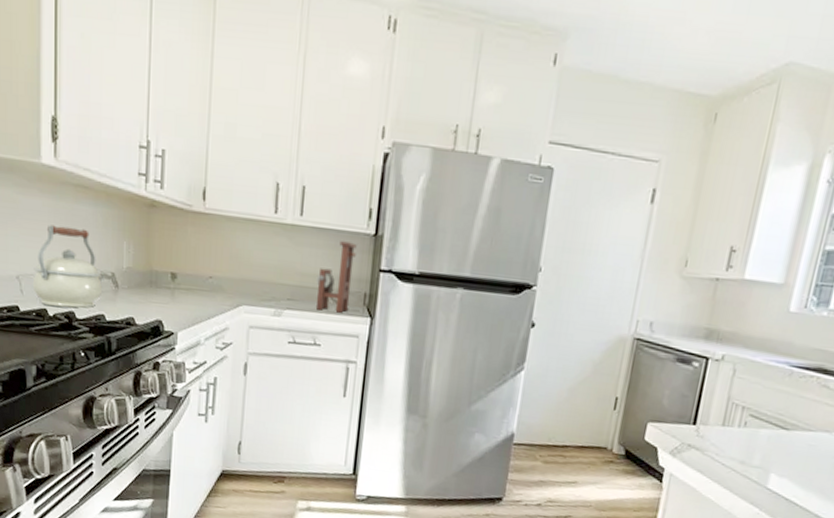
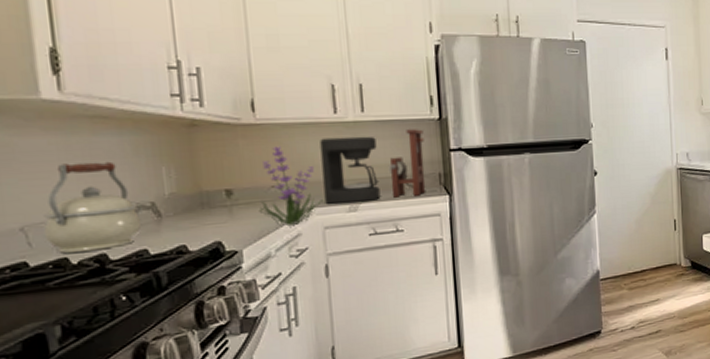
plant: none [196,238,252,319] -> present [258,146,323,227]
coffee maker: none [253,237,310,310] -> present [320,136,381,205]

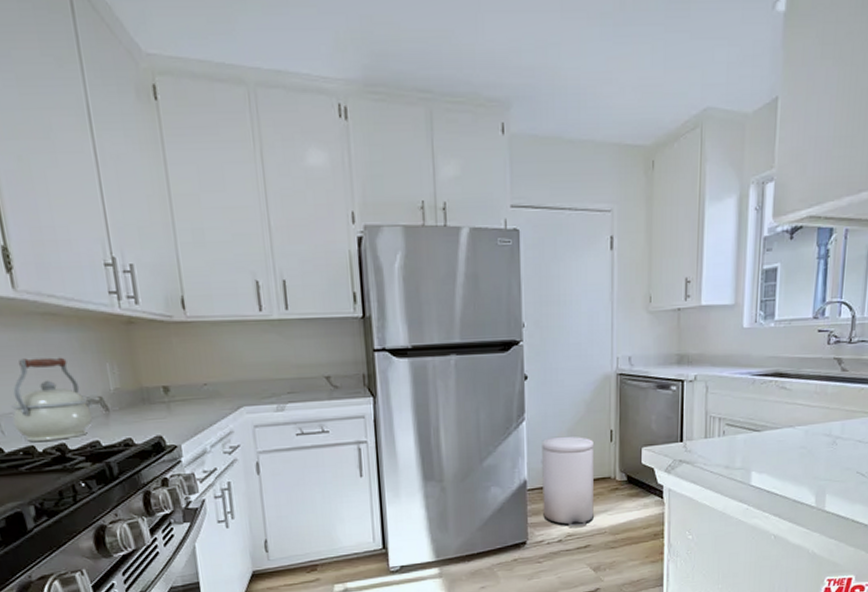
plant: present [258,146,323,227] -> none [193,344,252,424]
coffee maker: present [320,136,381,205] -> none [247,335,306,404]
paper towel holder: present [388,129,426,198] -> none [312,328,351,398]
pedal bin: none [612,226,663,314] -> present [542,436,594,527]

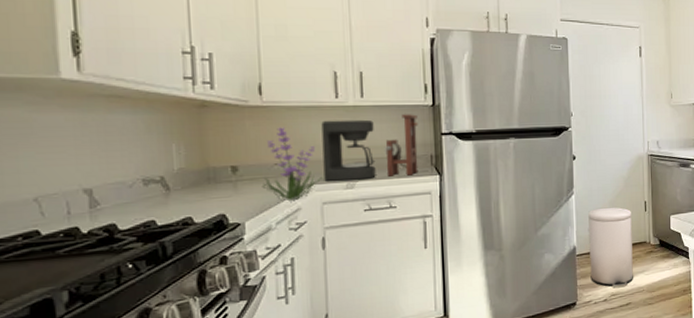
kettle: present [11,357,93,442] -> none [56,138,151,224]
plant: none [193,344,252,424] -> present [261,127,322,202]
coffee maker: none [247,335,306,404] -> present [321,119,376,182]
paper towel holder: none [312,328,351,398] -> present [384,114,419,177]

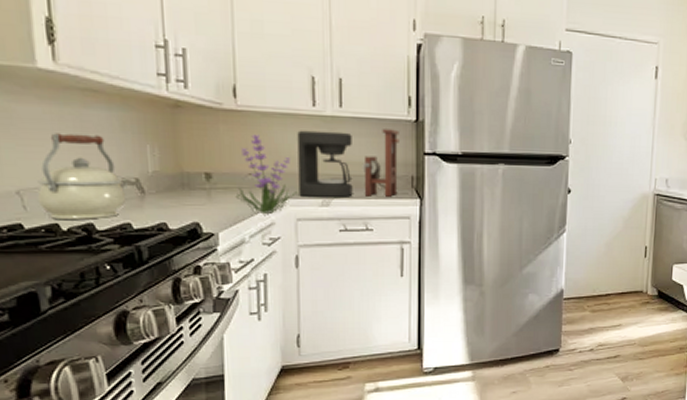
kettle: none [56,138,151,224] -> present [37,133,127,221]
pedal bin: present [588,207,633,287] -> none [577,249,629,337]

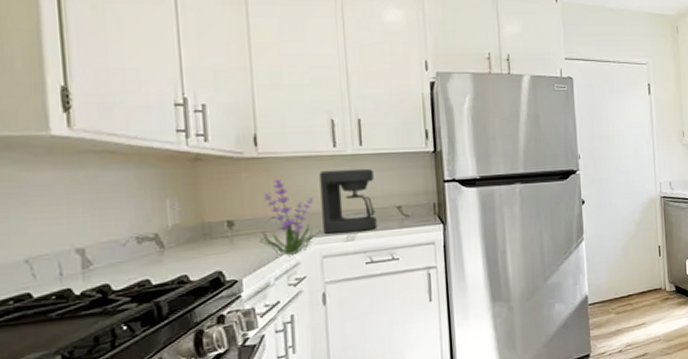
kettle: present [37,133,127,221] -> none [48,194,145,285]
paper towel holder: present [362,129,399,197] -> none [384,161,421,227]

